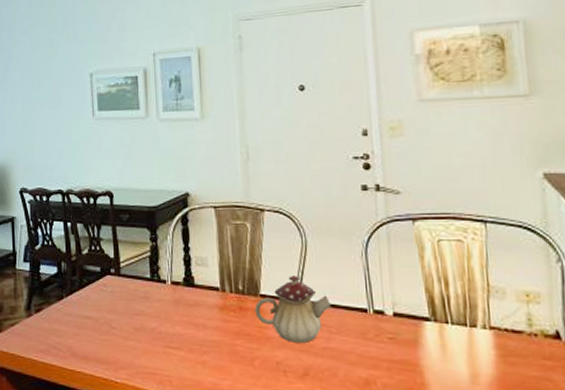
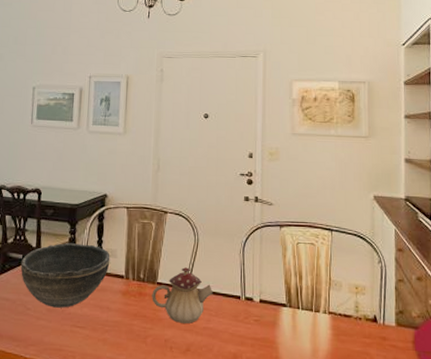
bowl: none [99,251,201,327] -> present [20,242,110,308]

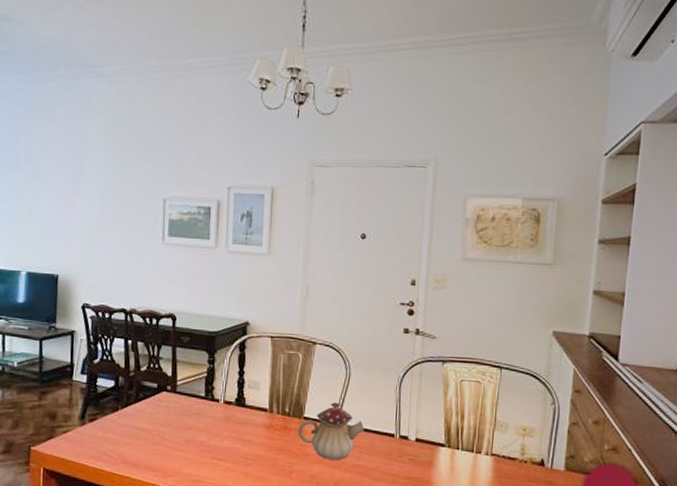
bowl: present [20,242,110,308] -> none [155,372,253,440]

